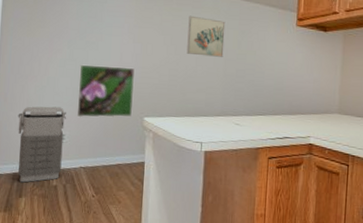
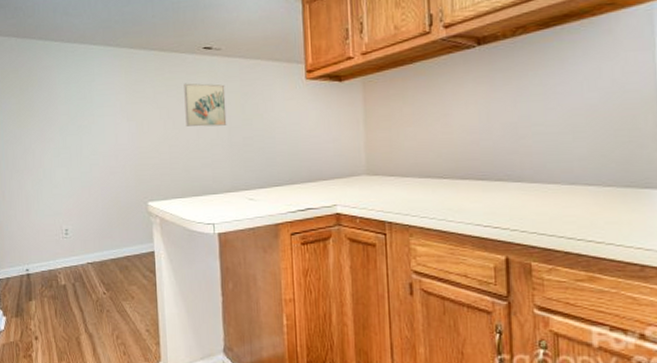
grenade: present [18,106,67,183] -> none [18,200,68,285]
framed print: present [77,64,135,118] -> none [74,149,135,210]

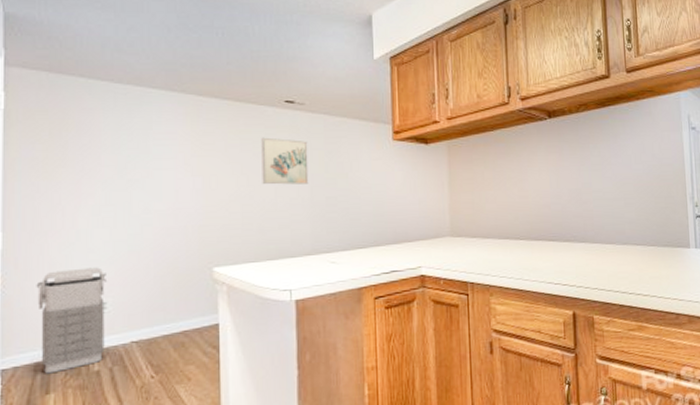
grenade: none [18,200,68,285] -> present [36,267,108,374]

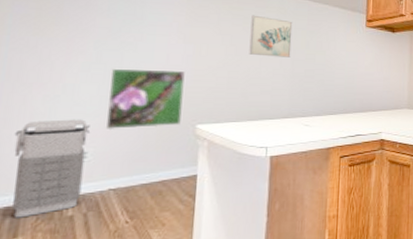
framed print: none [121,208,197,278] -> present [106,68,185,130]

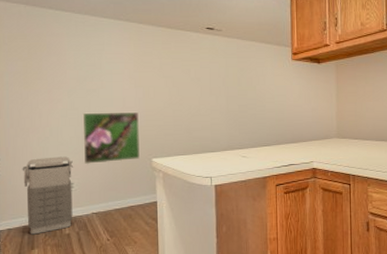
wall art: present [249,15,293,58] -> none [188,57,225,95]

